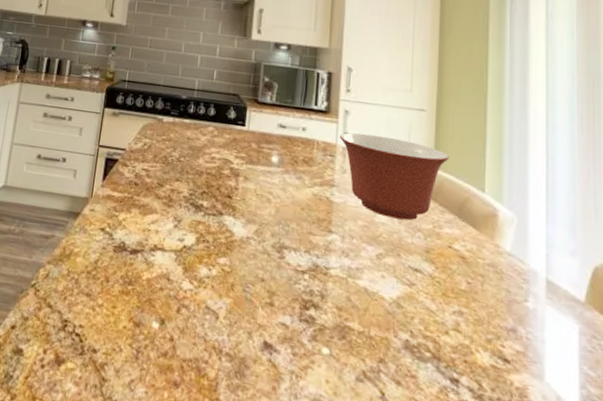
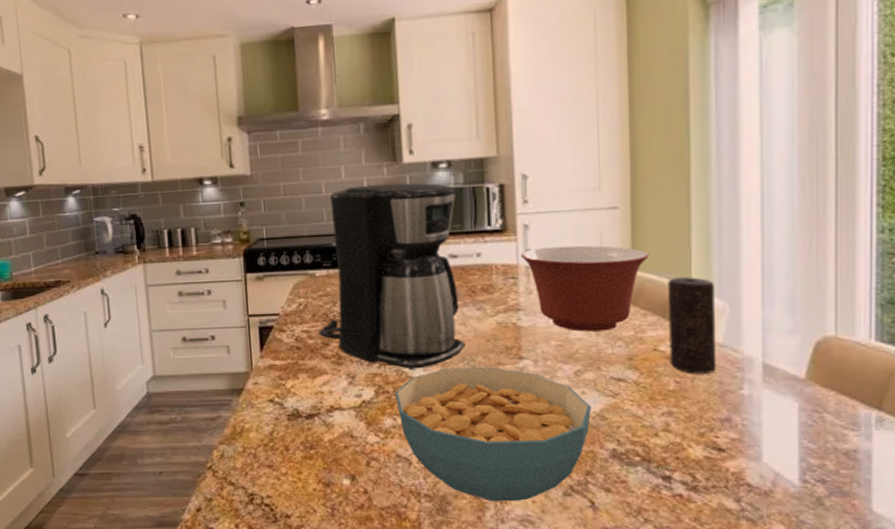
coffee maker: none [156,51,291,225] -> present [318,183,466,369]
cereal bowl: none [213,228,389,378] -> present [395,367,591,501]
candle: none [463,182,505,280] -> present [668,277,717,374]

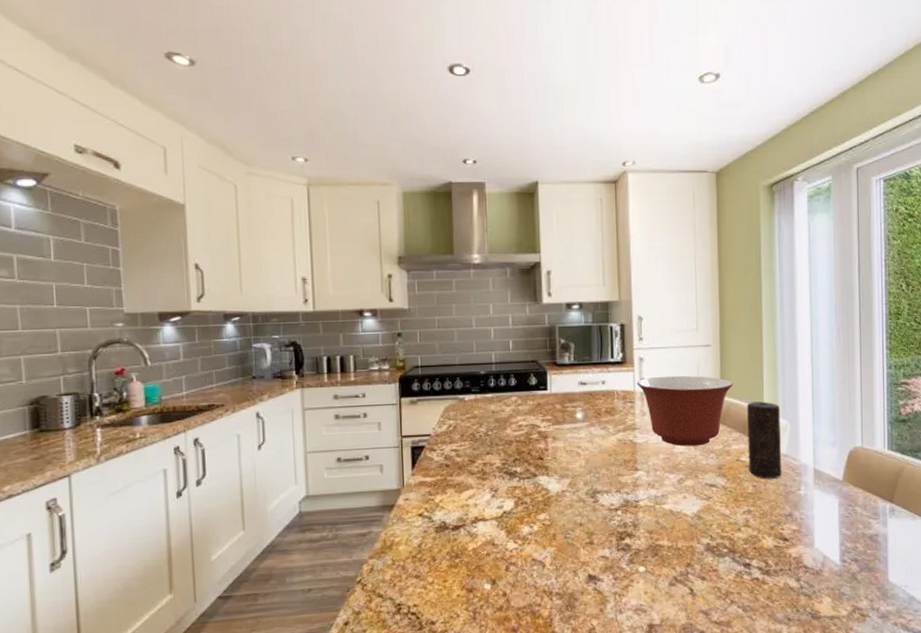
coffee maker: present [318,183,466,369] -> none [466,320,592,482]
cereal bowl: present [395,367,591,501] -> none [532,478,691,595]

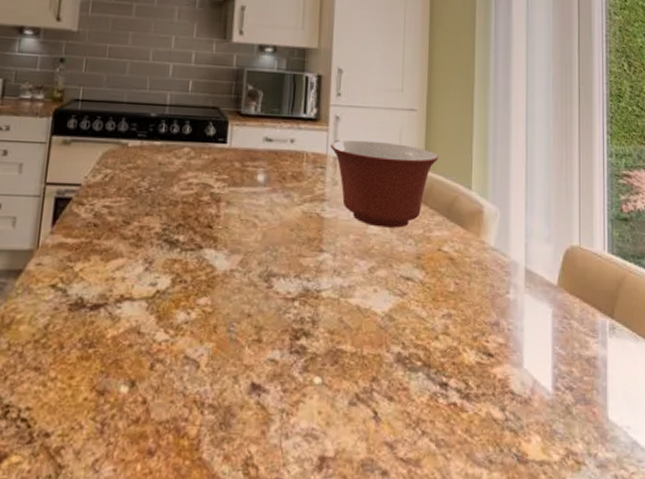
candle: present [747,401,782,479] -> none [451,181,490,276]

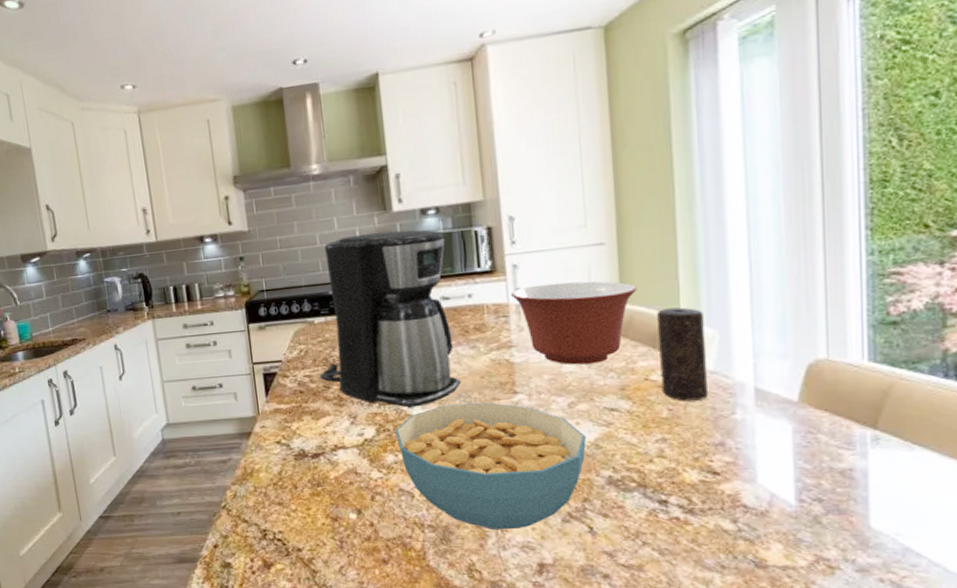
coffee maker: none [121,58,277,257] -> present [320,229,461,408]
cereal bowl: none [192,258,381,412] -> present [396,402,586,529]
candle: none [451,181,490,276] -> present [657,307,709,401]

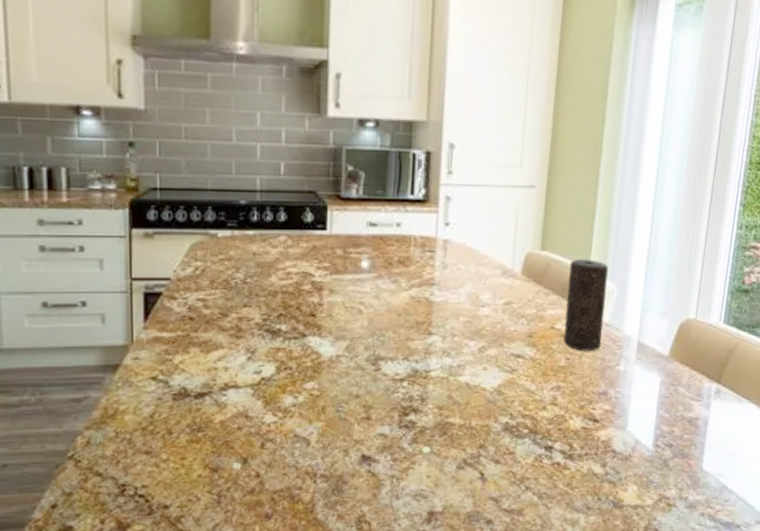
coffee maker: present [320,229,461,408] -> none [217,137,381,344]
cereal bowl: present [396,402,586,529] -> none [299,343,490,478]
mixing bowl: present [511,281,637,365] -> none [440,221,557,309]

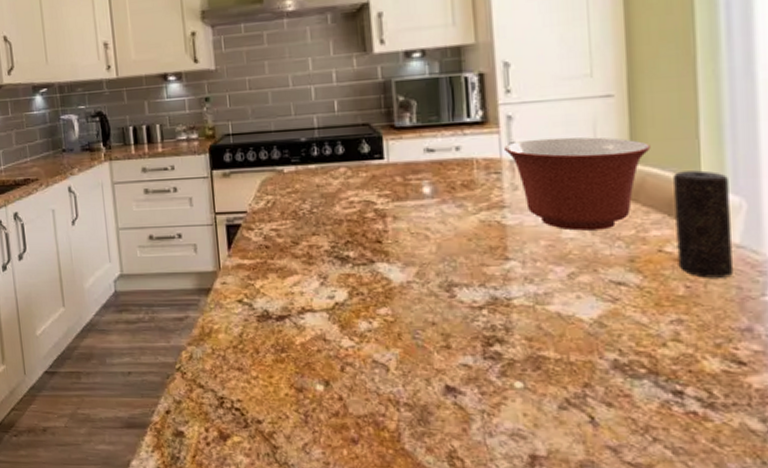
mixing bowl: none [440,221,557,309] -> present [505,137,651,231]

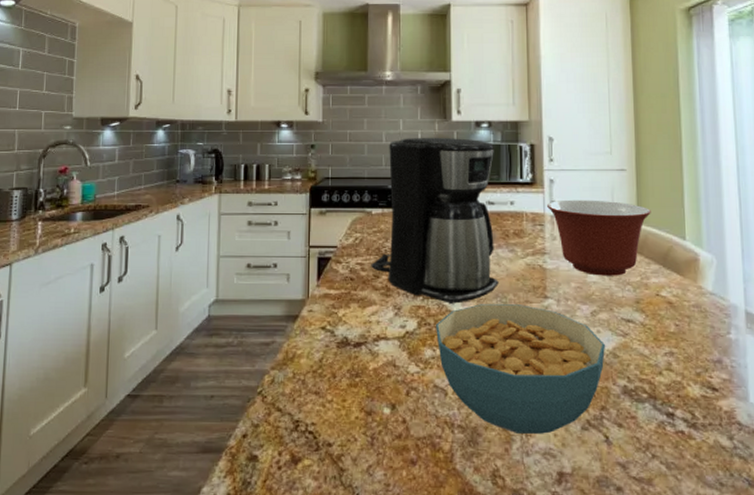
coffee maker: none [288,74,446,270] -> present [371,137,499,304]
cereal bowl: none [370,268,588,413] -> present [436,304,605,434]
candle: present [673,170,734,278] -> none [667,232,709,318]

